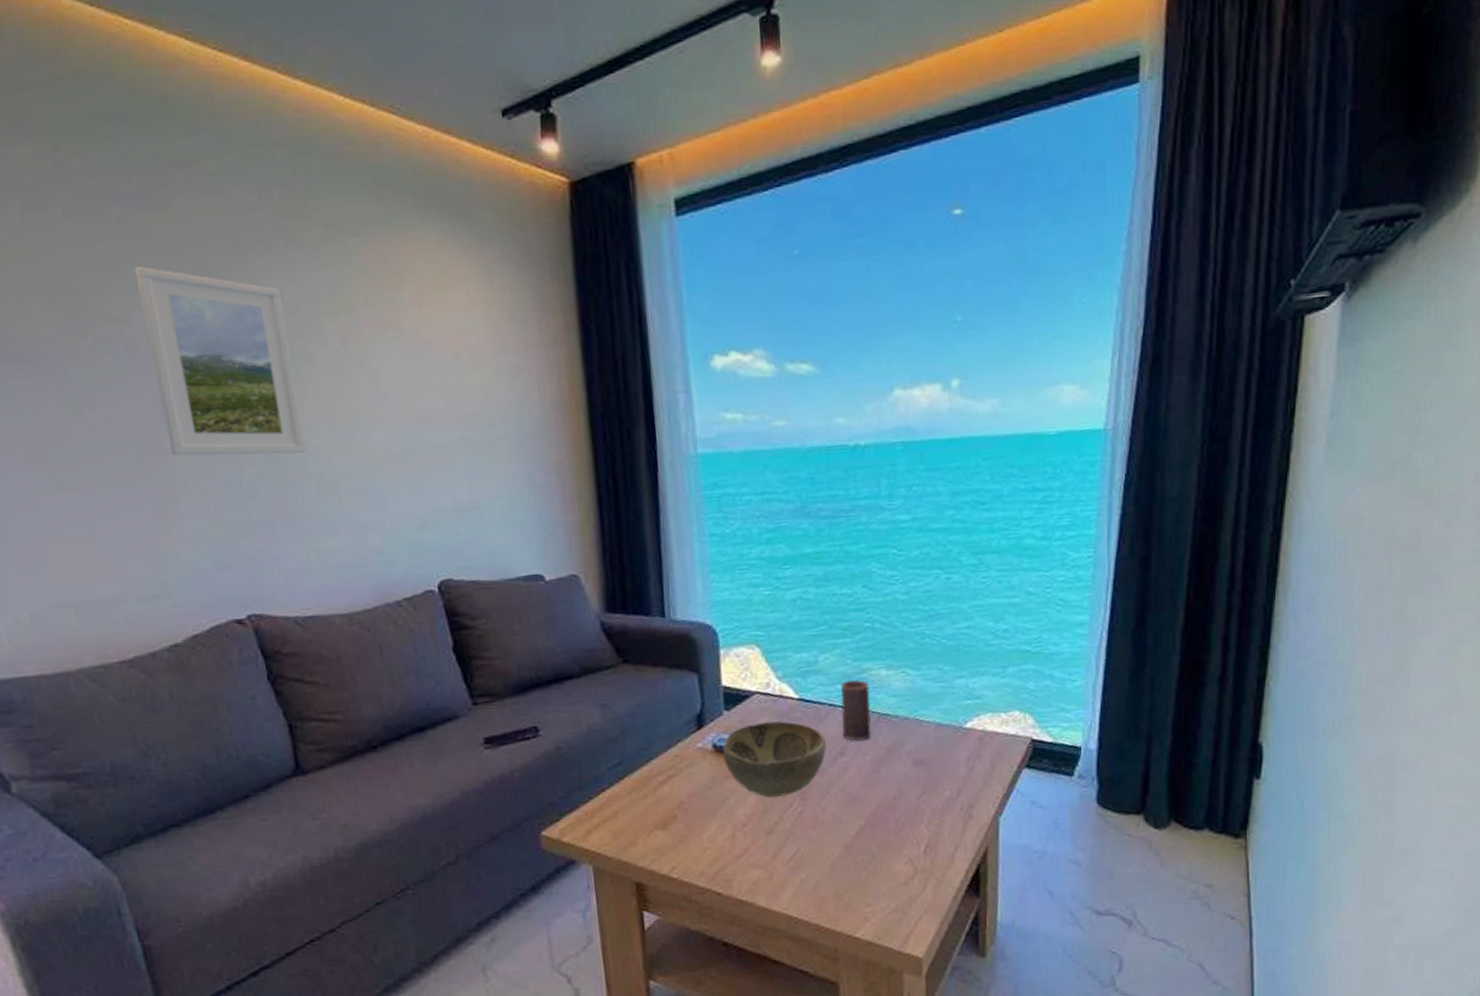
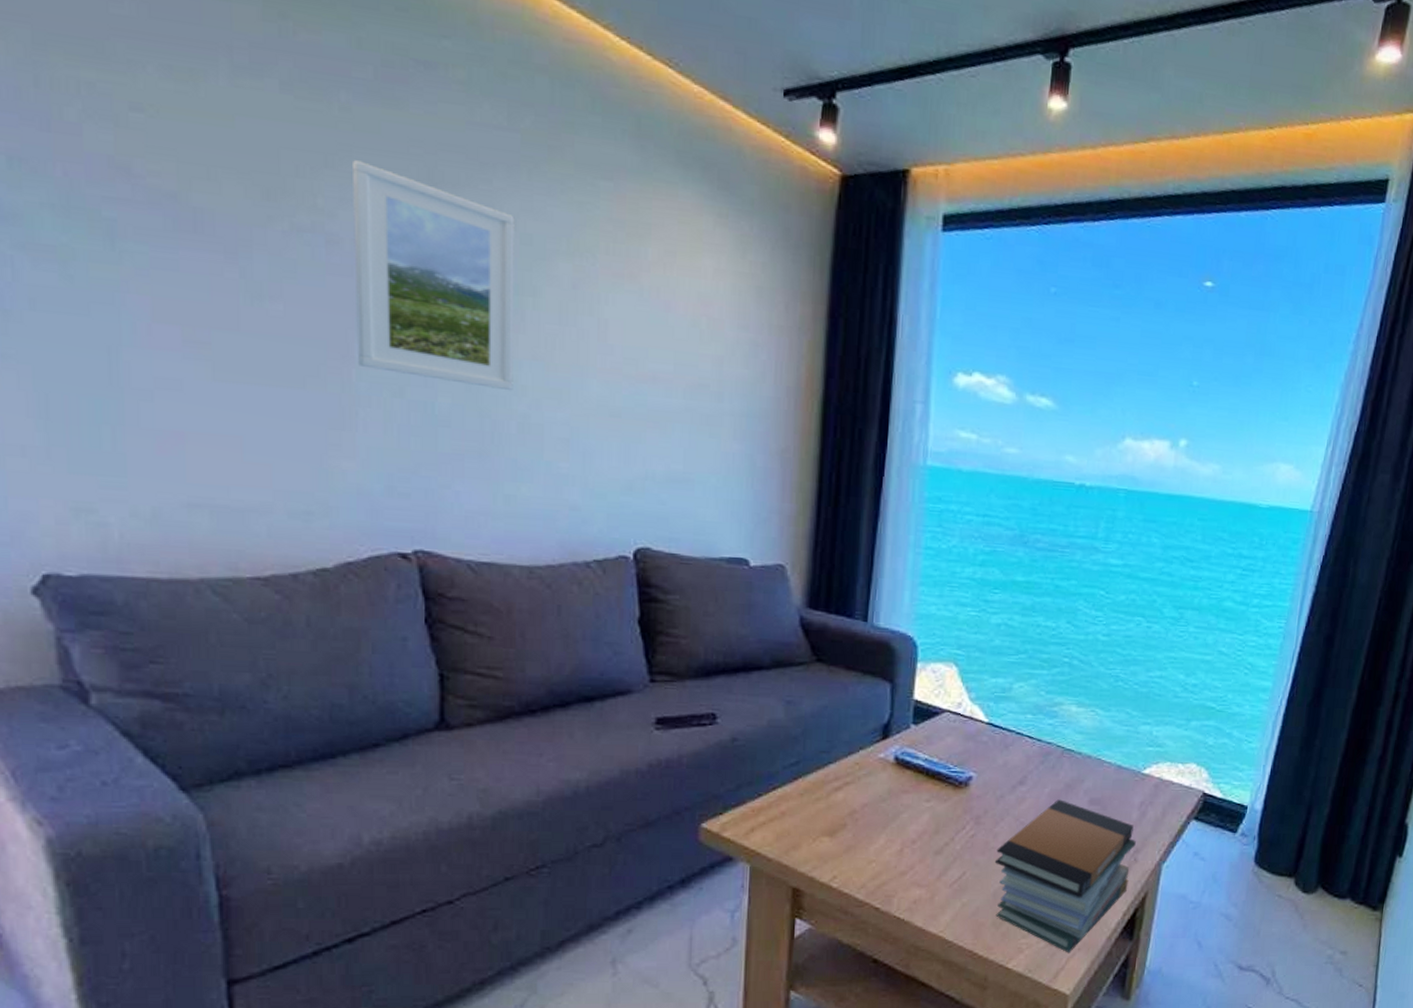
decorative bowl: present [722,720,826,798] -> none [903,740,1008,818]
book stack: none [827,765,968,917] -> present [994,799,1136,953]
candle: present [840,680,872,741] -> none [1025,712,1059,772]

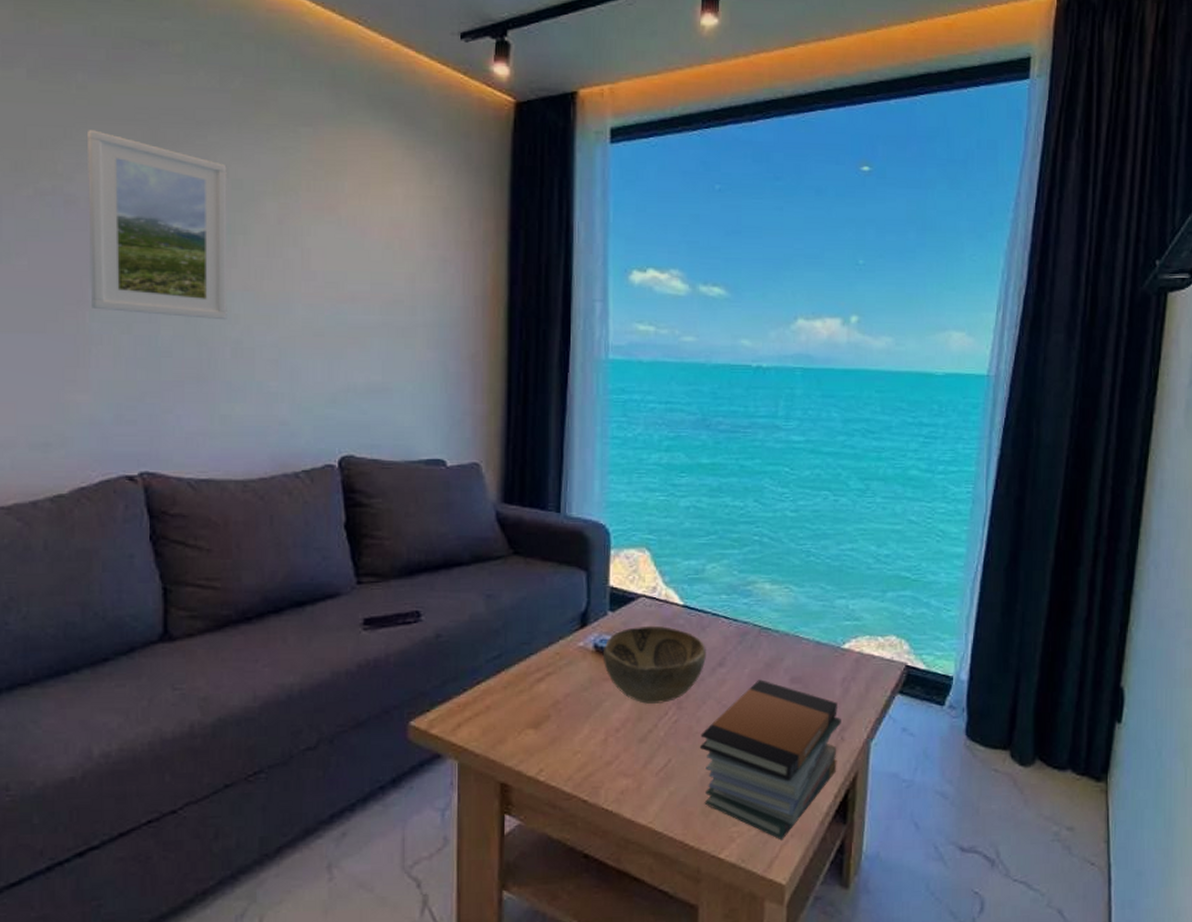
decorative bowl: none [903,740,1008,818] -> present [602,625,706,704]

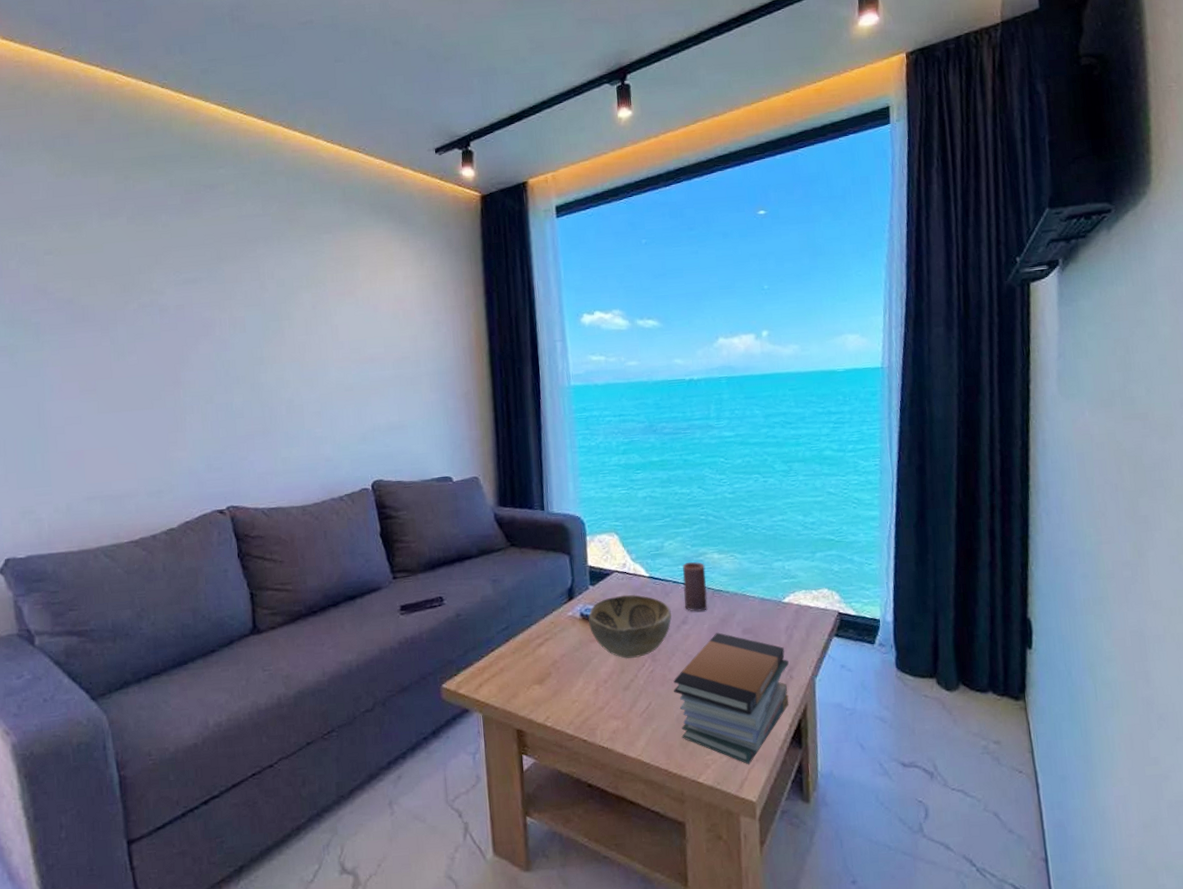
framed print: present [88,130,227,320] -> none [172,255,281,388]
candle: none [723,592,753,653] -> present [682,562,708,612]

